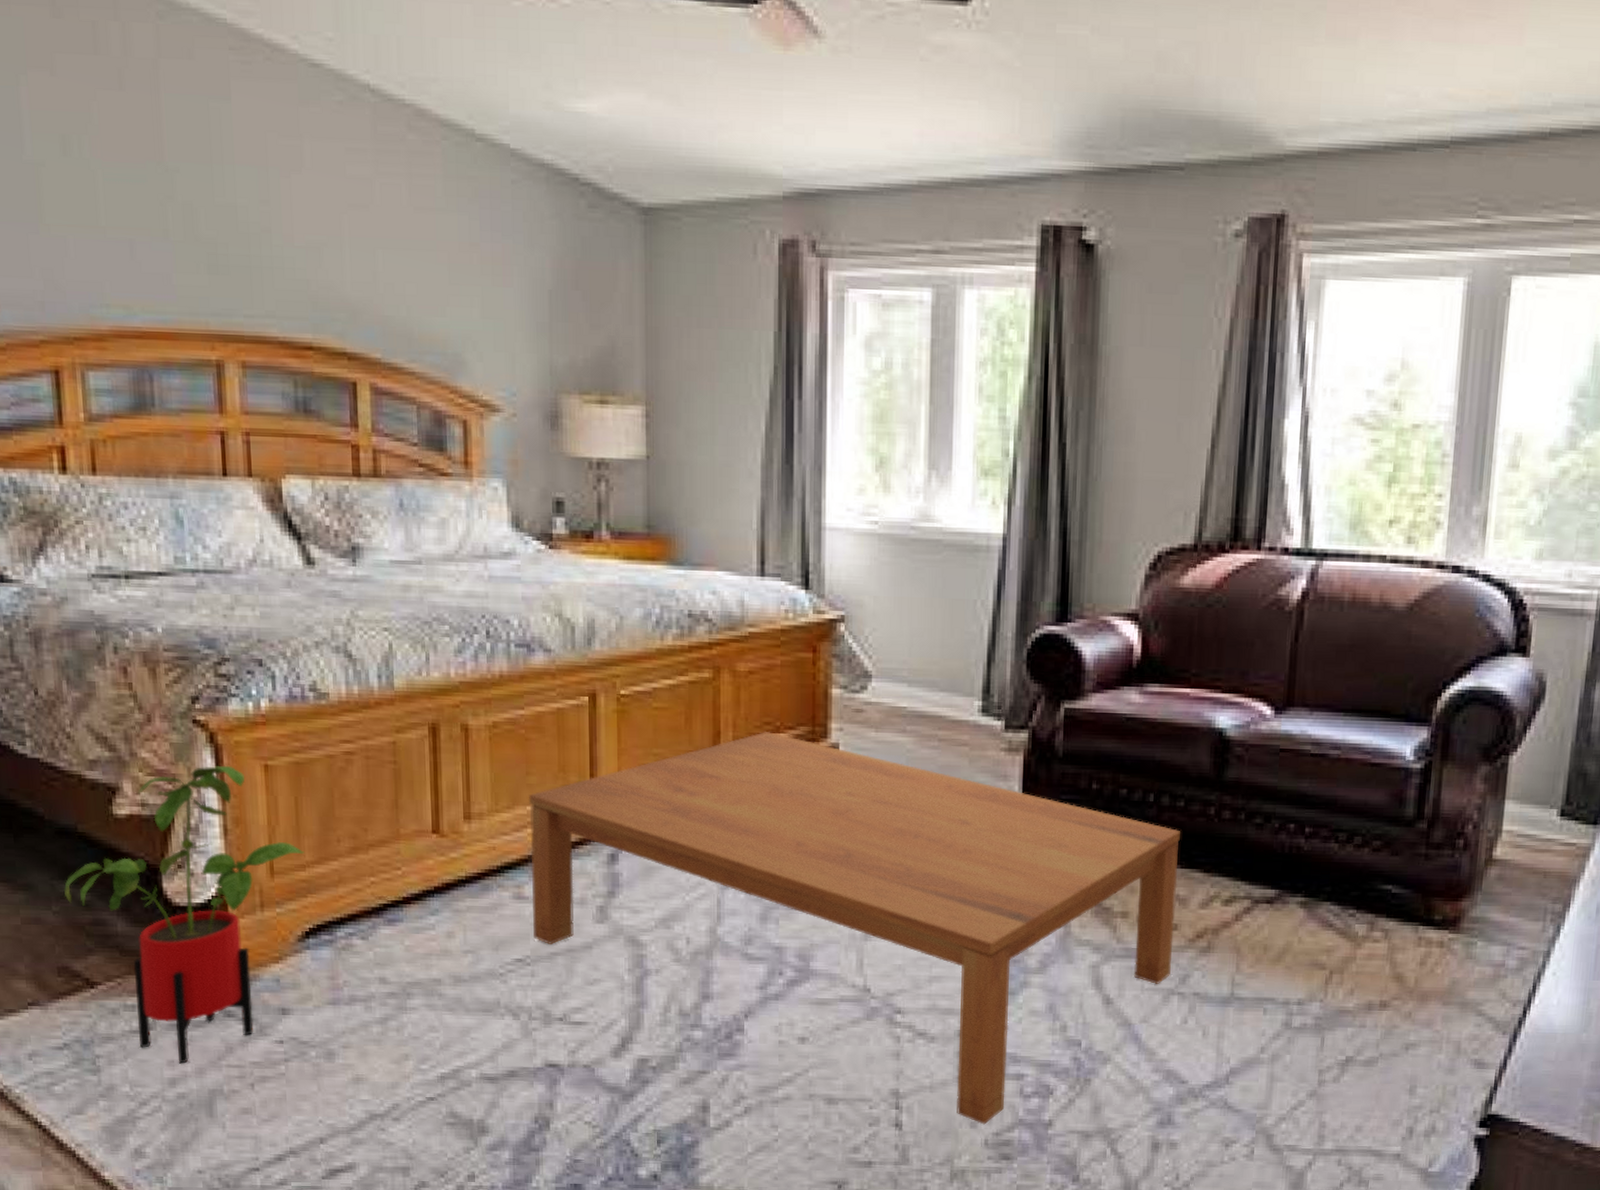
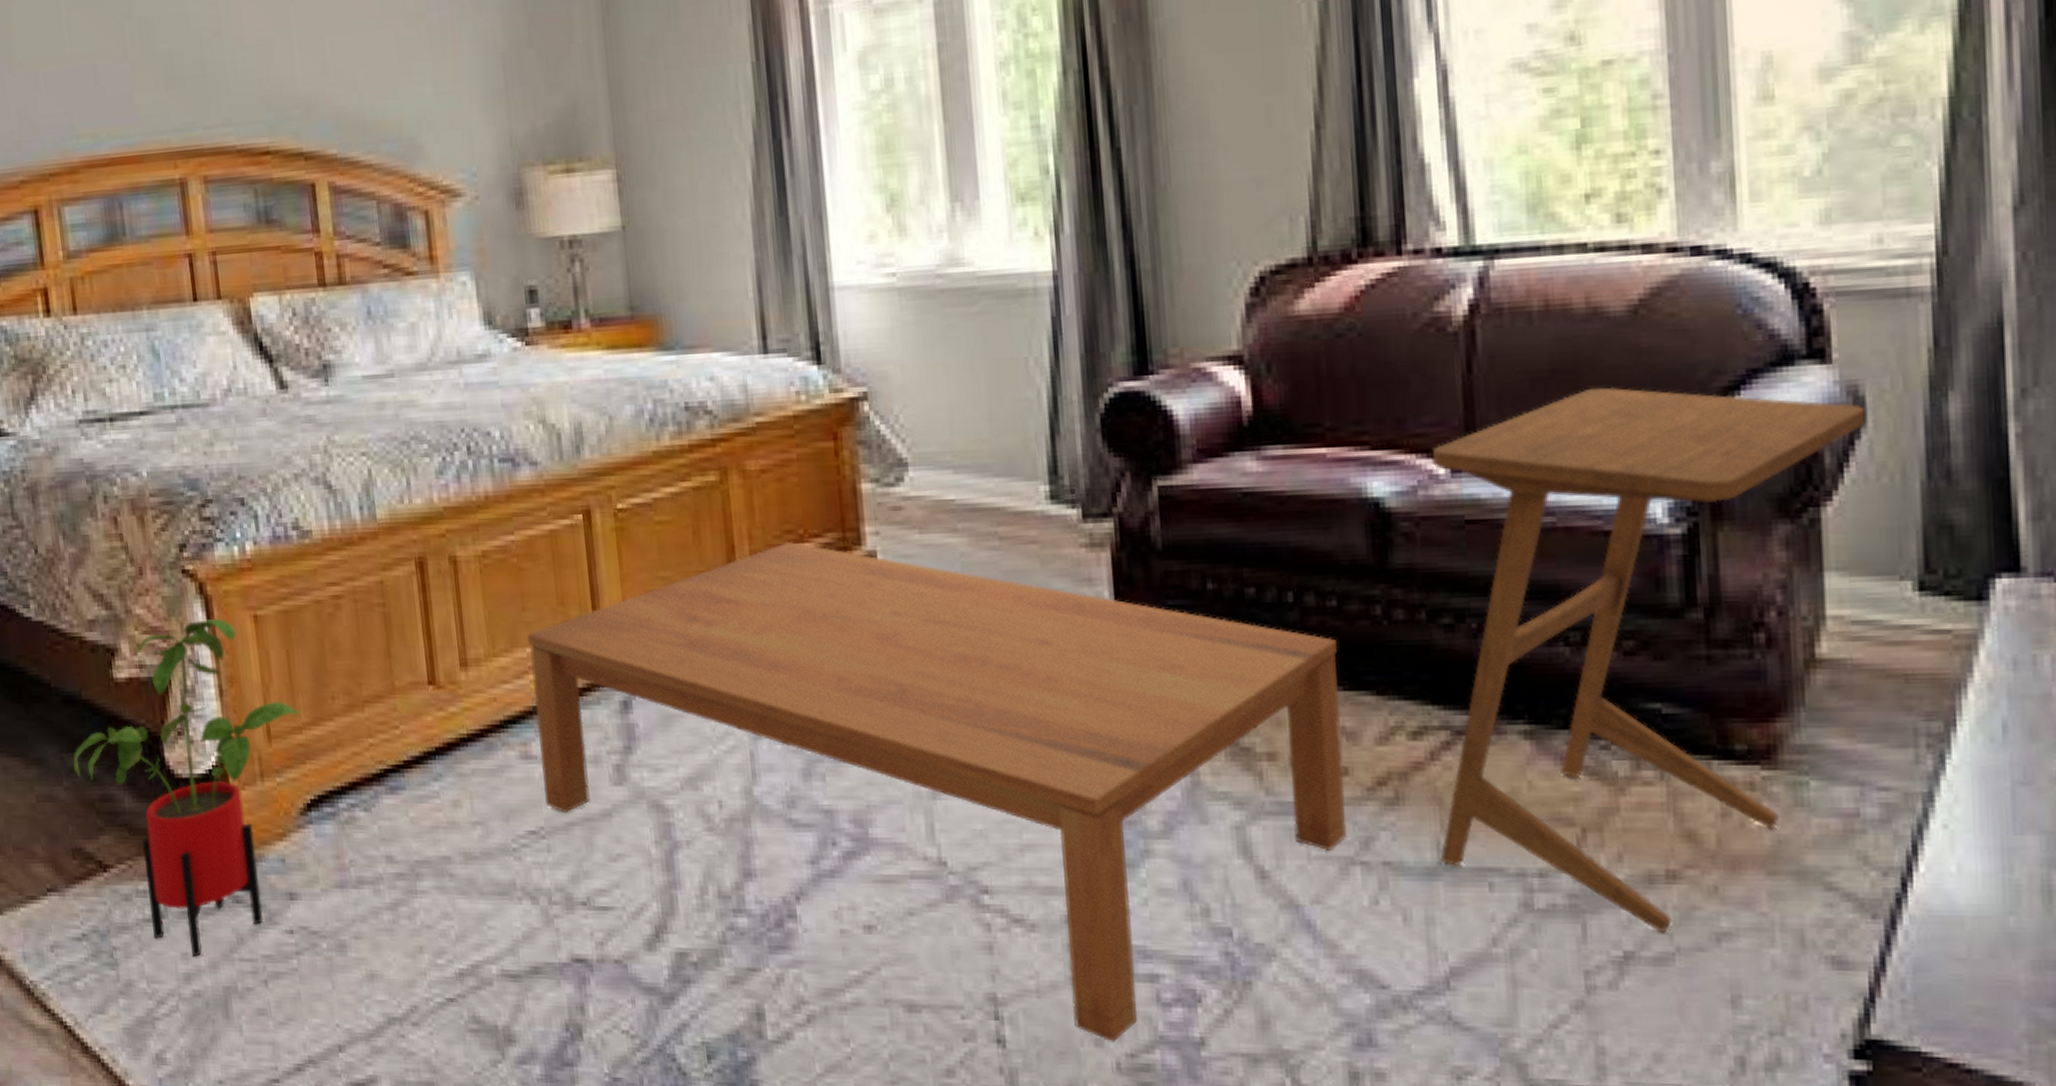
side table: none [1233,660,1546,1044] -> present [1433,386,1867,934]

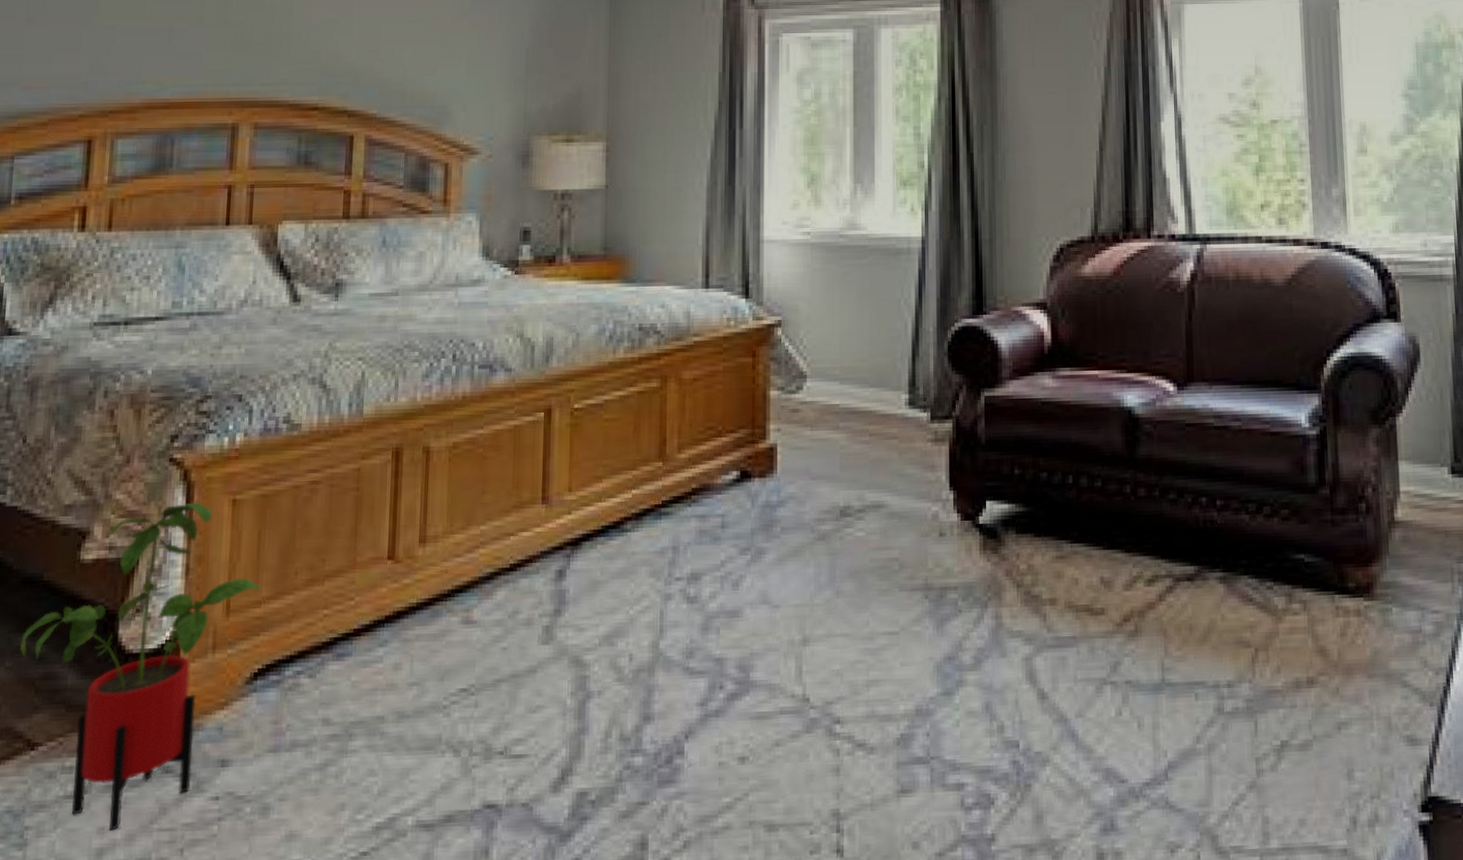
coffee table: present [527,541,1346,1043] -> none [479,435,1102,844]
side table: present [1433,386,1867,934] -> none [1164,333,1421,726]

